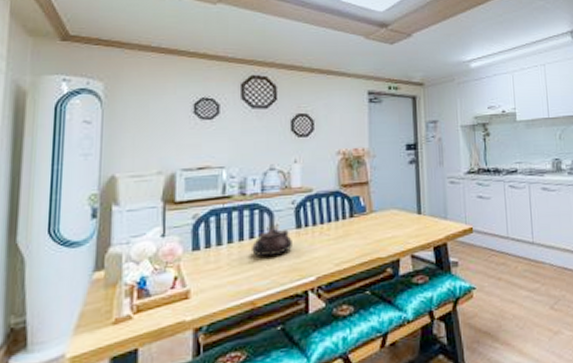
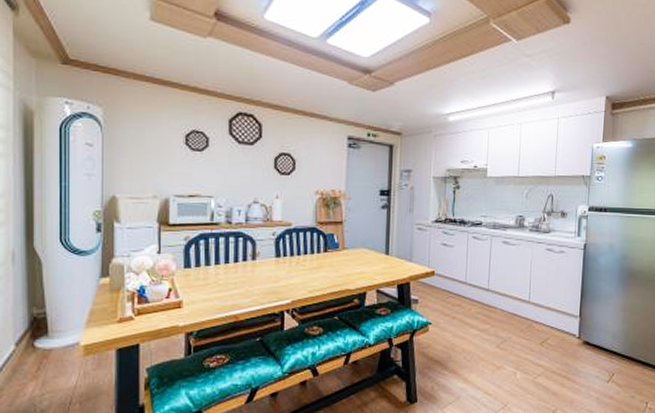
teapot: present [252,229,292,257] -> none [236,256,272,279]

